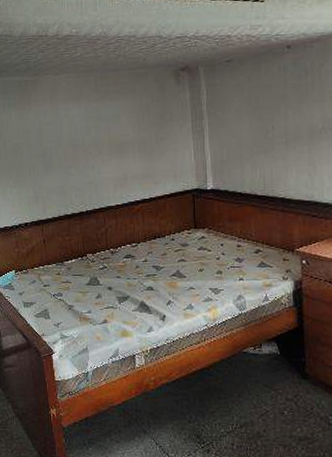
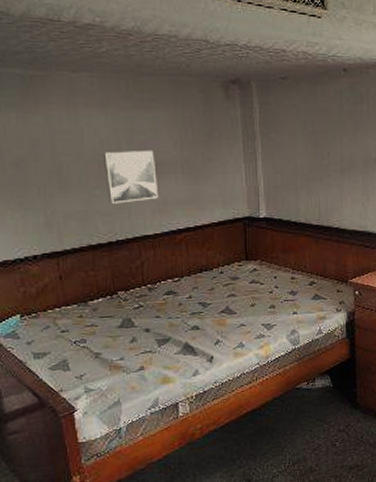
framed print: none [77,133,119,180] -> present [104,150,158,204]

